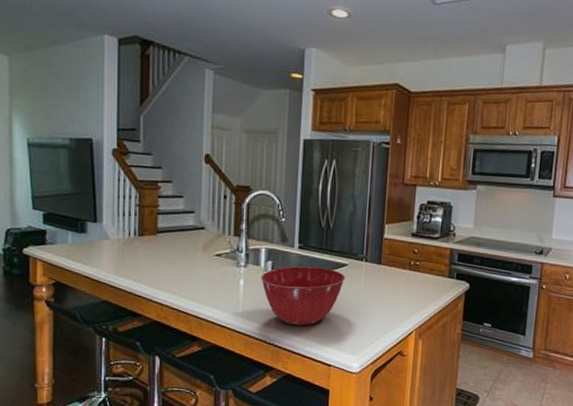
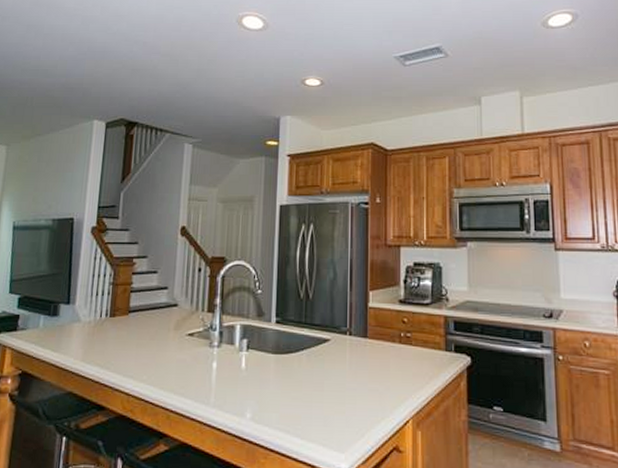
mixing bowl: present [261,266,345,326] -> none [235,343,328,416]

